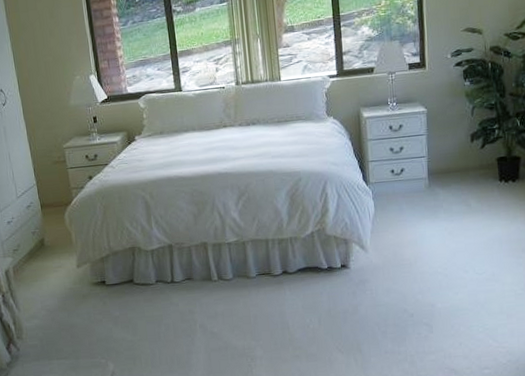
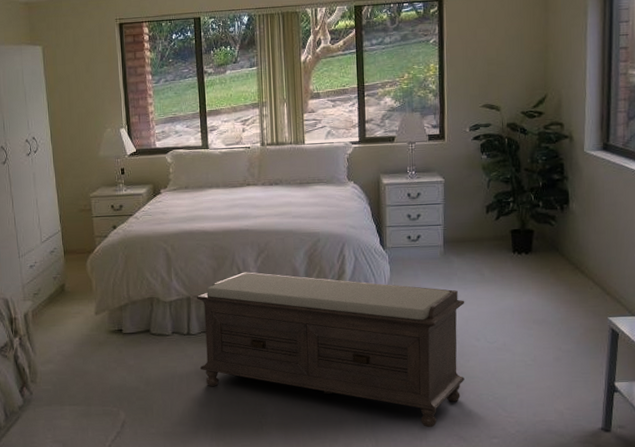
bench: none [178,216,454,362] -> present [196,272,465,427]

